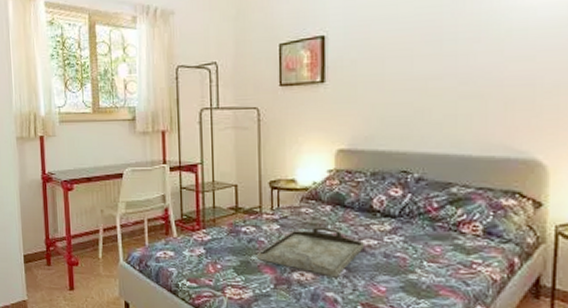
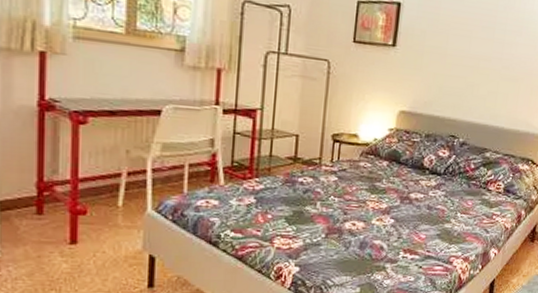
serving tray: present [257,227,364,278] -> none [312,180,412,227]

